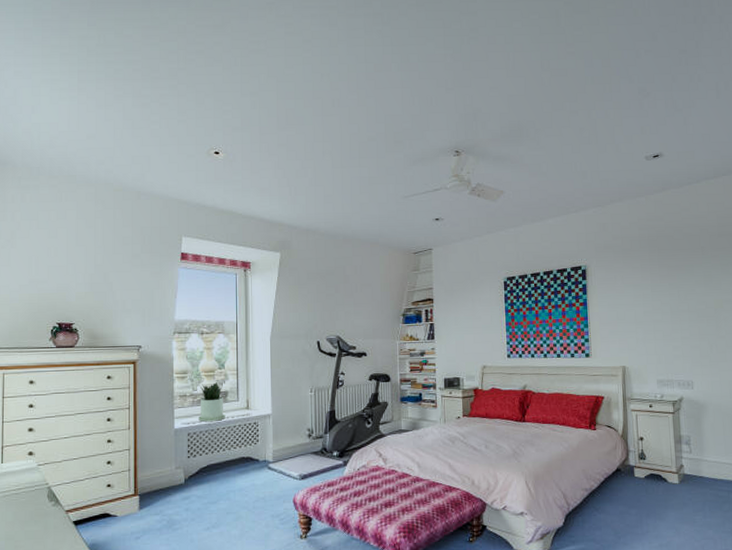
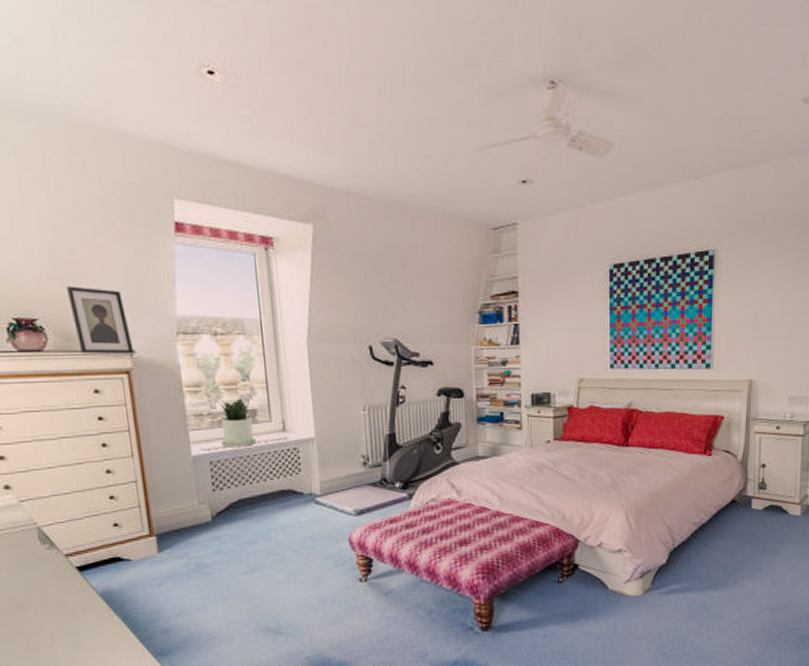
picture frame: none [97,299,141,349] -> present [66,286,134,355]

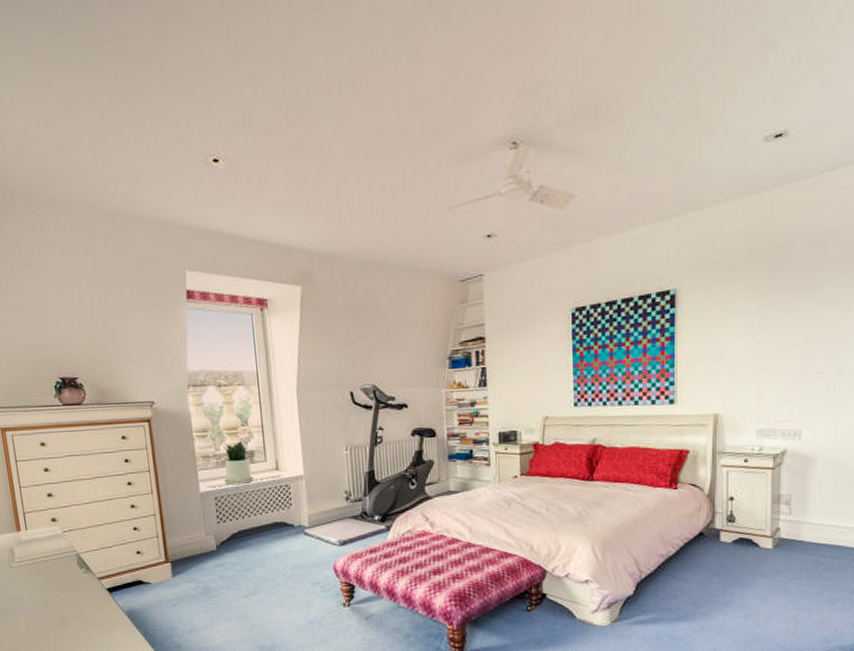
picture frame: present [66,286,134,355] -> none [100,349,154,406]

